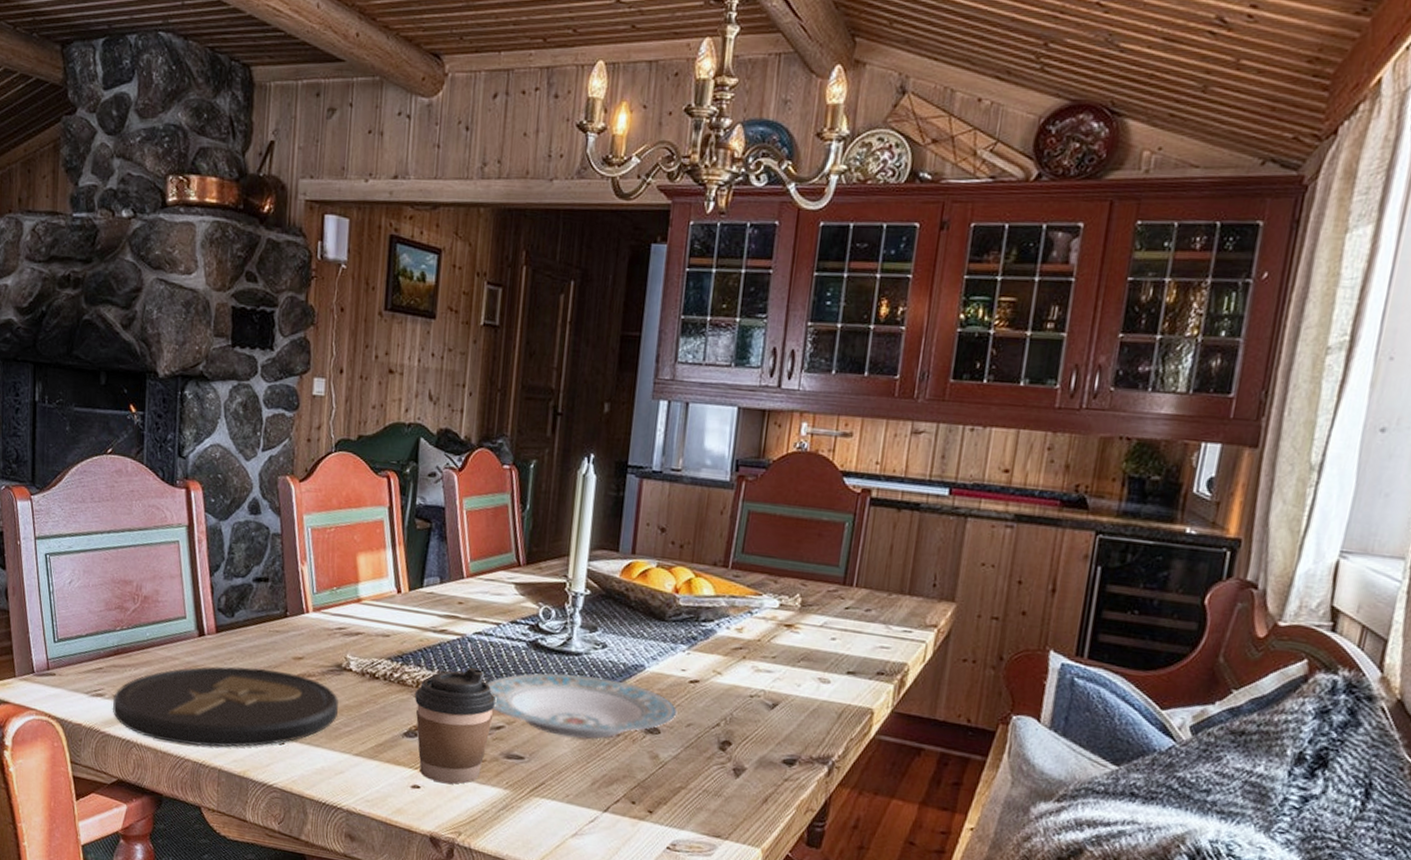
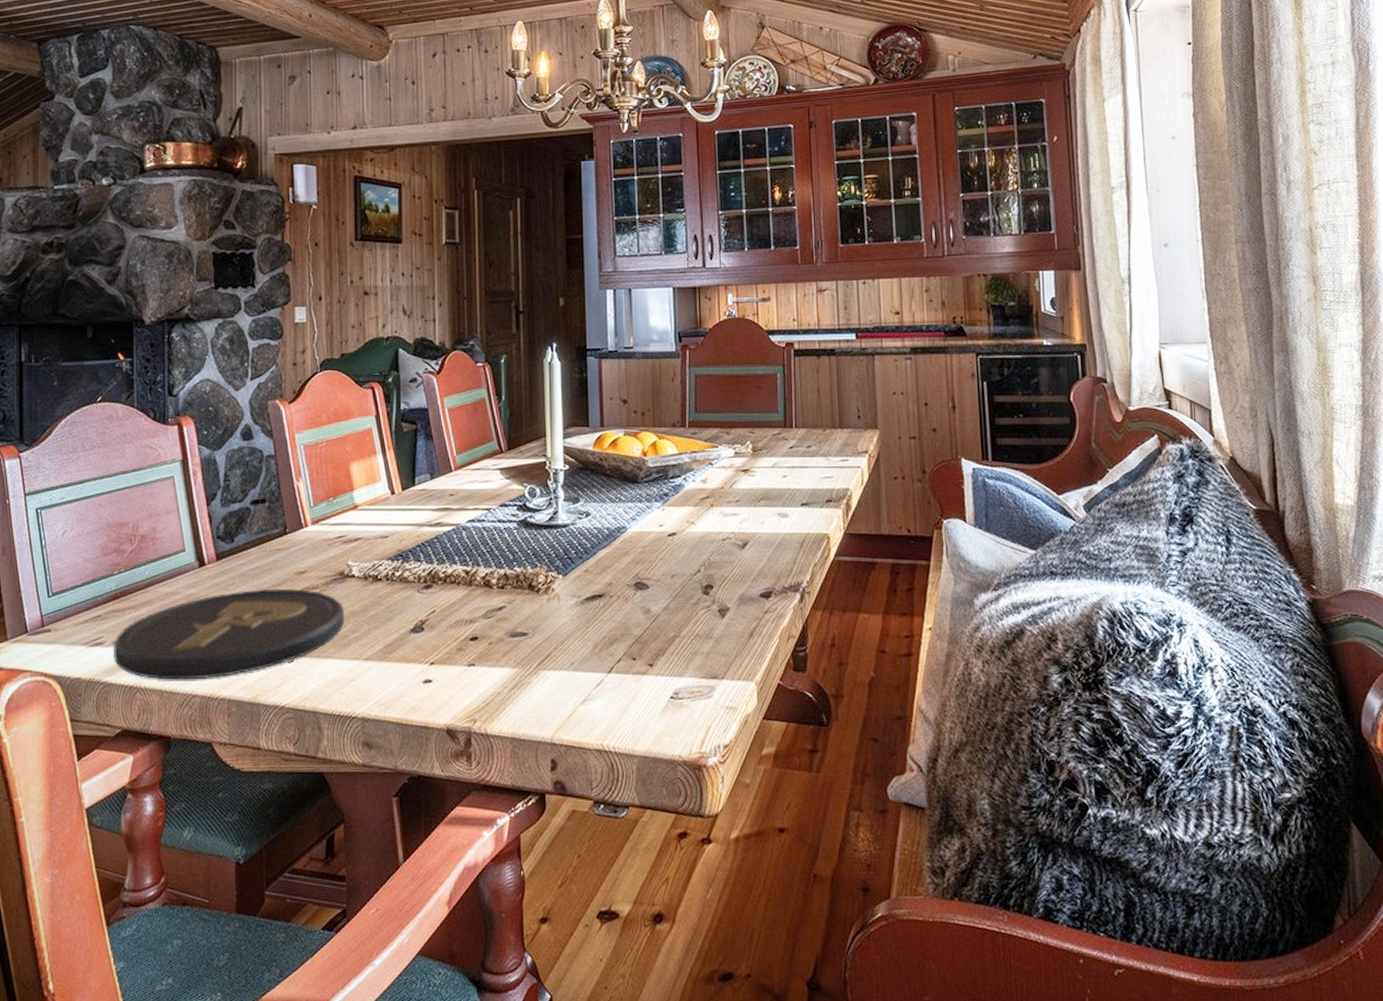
coffee cup: present [415,667,497,784] -> none [418,554,496,672]
plate: present [486,672,678,739] -> none [483,544,661,606]

